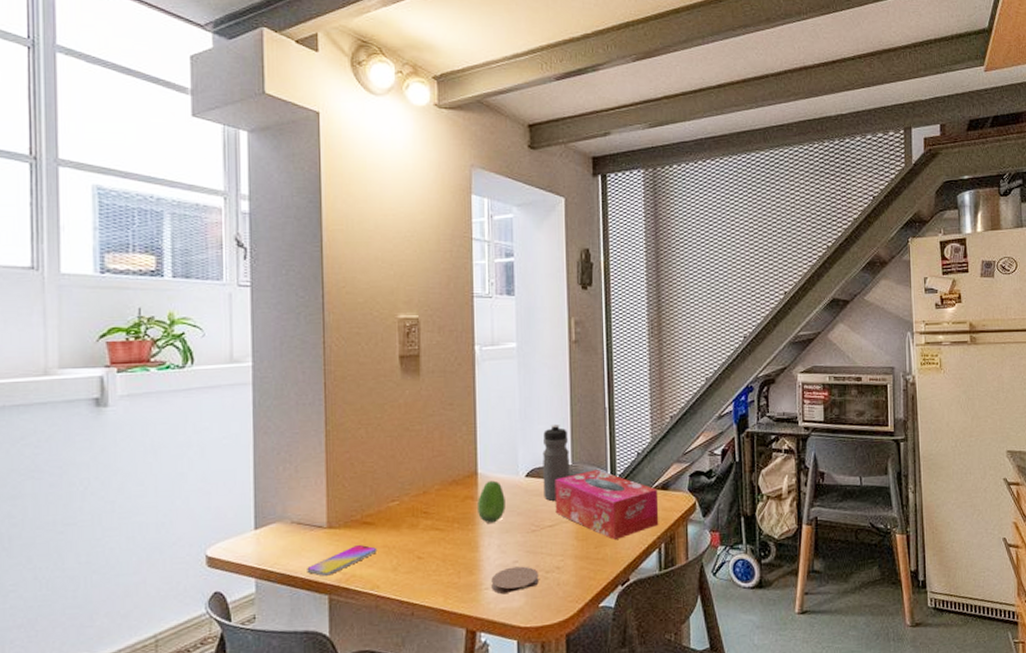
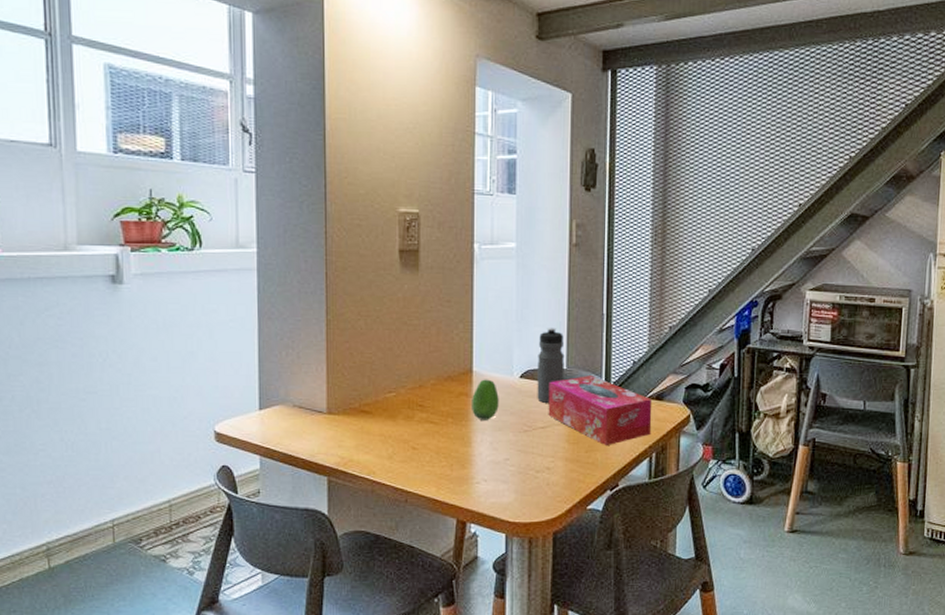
smartphone: present [307,544,378,576] -> none [307,431,374,459]
coaster: present [491,566,539,595] -> none [483,464,529,490]

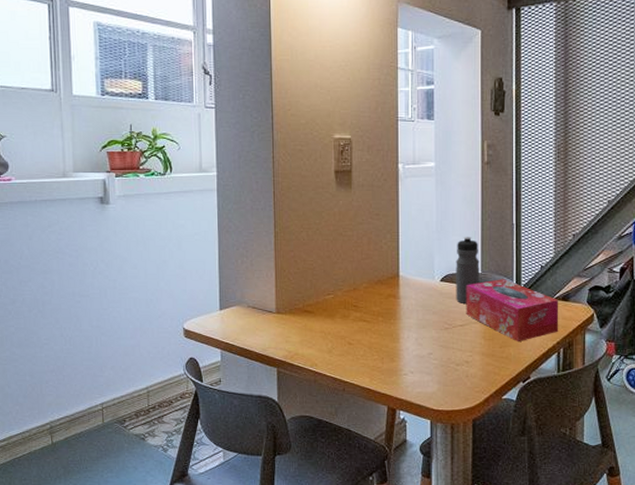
fruit: present [472,379,499,420] -> none [399,282,423,319]

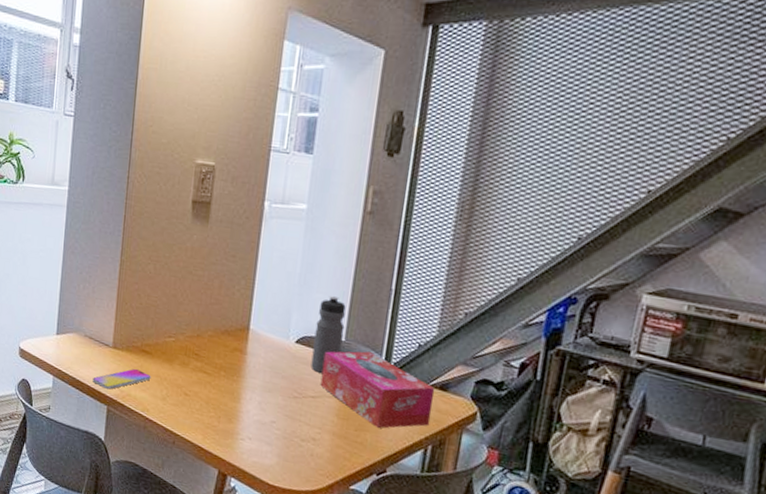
smartphone: none [260,328,316,352] -> present [92,368,151,390]

